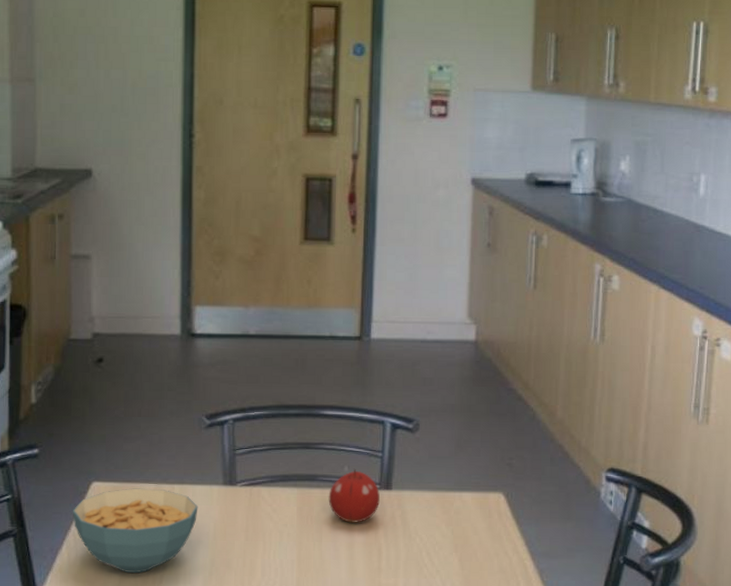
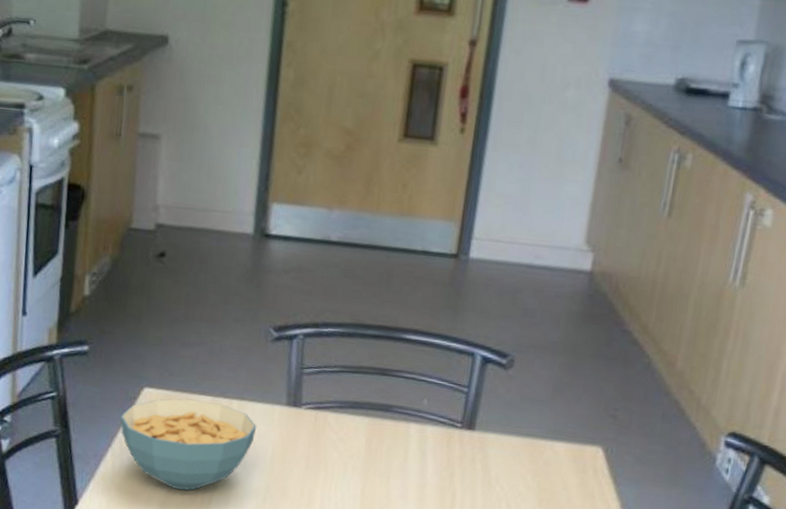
fruit: present [328,468,380,524] -> none [402,402,461,463]

